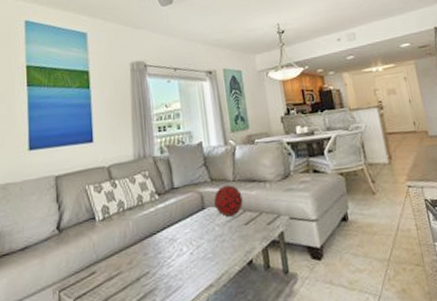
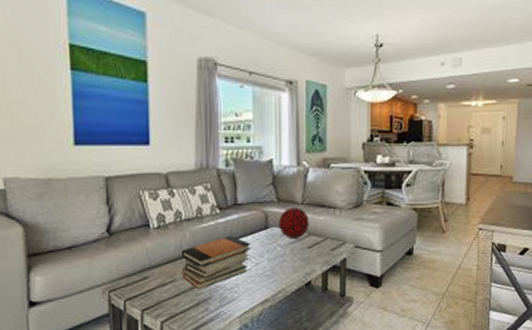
book stack: none [125,220,191,281] -> present [181,235,251,290]

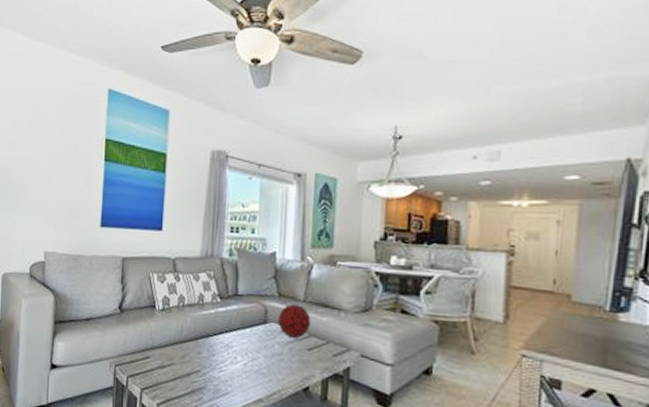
book stack: present [181,235,251,290] -> none [181,325,249,378]

